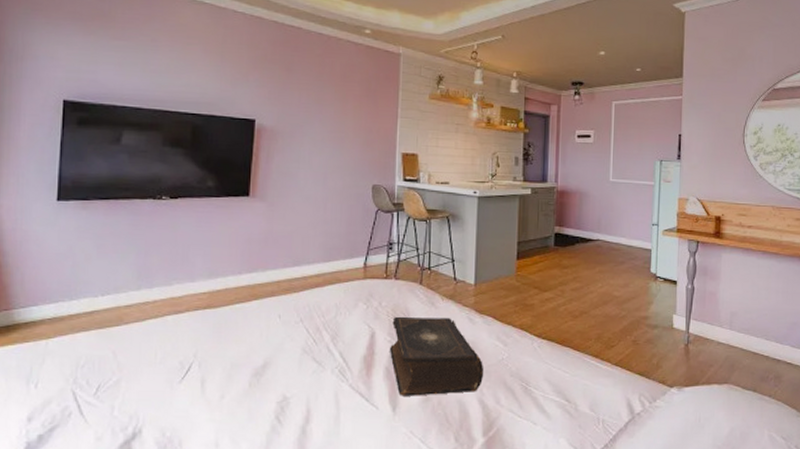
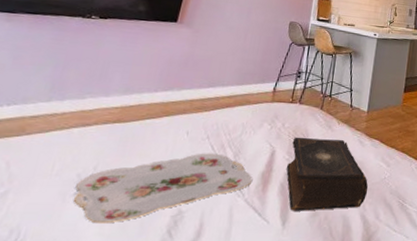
serving tray: none [180,337,355,410] -> present [74,153,253,224]

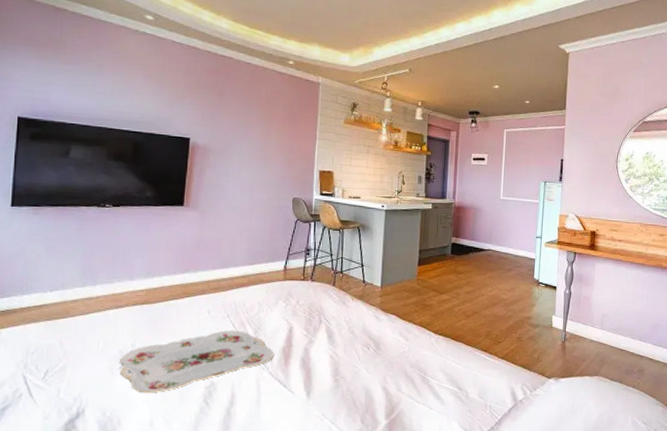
book: present [286,137,368,211] -> none [305,313,388,383]

